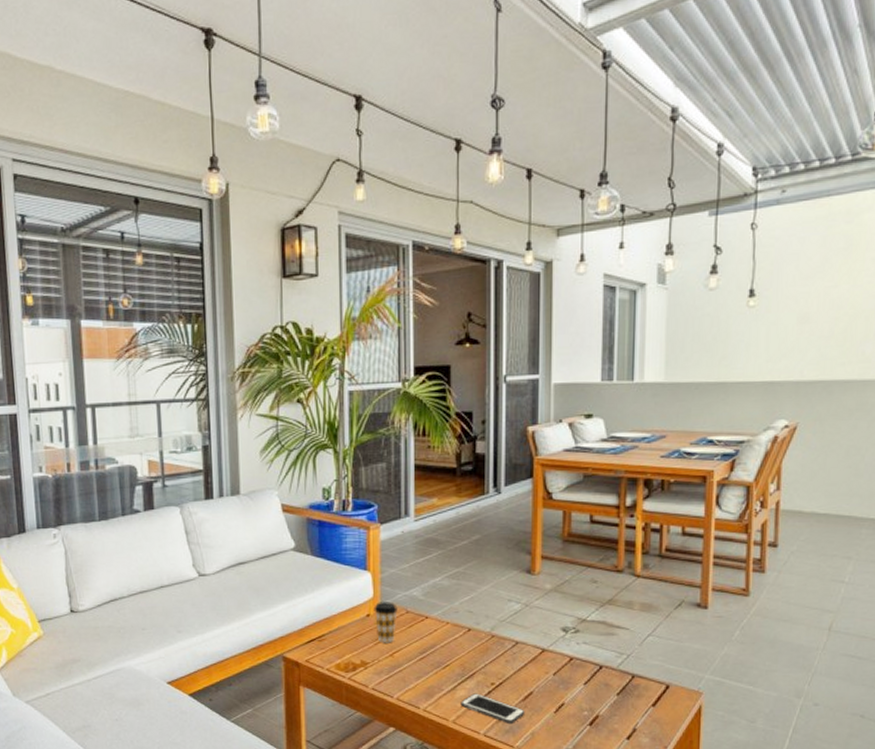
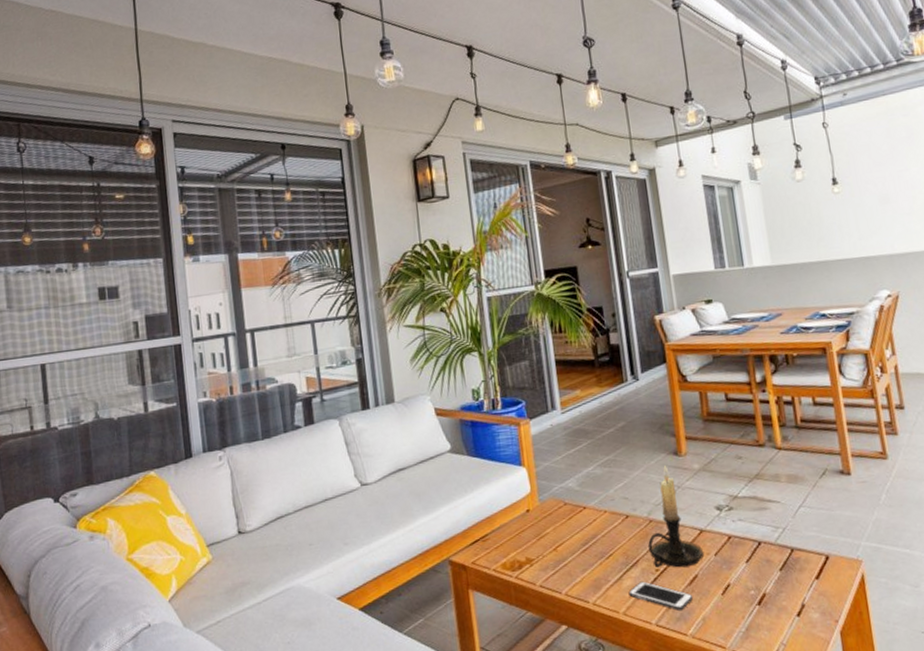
coffee cup: present [374,602,398,643] -> none [532,495,557,538]
candle holder: none [486,582,543,684] -> present [648,464,705,568]

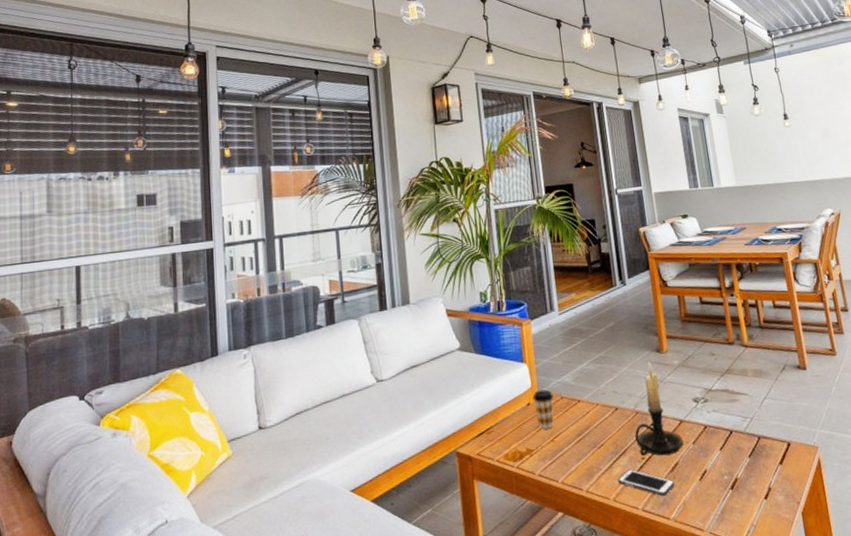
coffee cup: none [532,495,557,538] -> present [533,389,554,430]

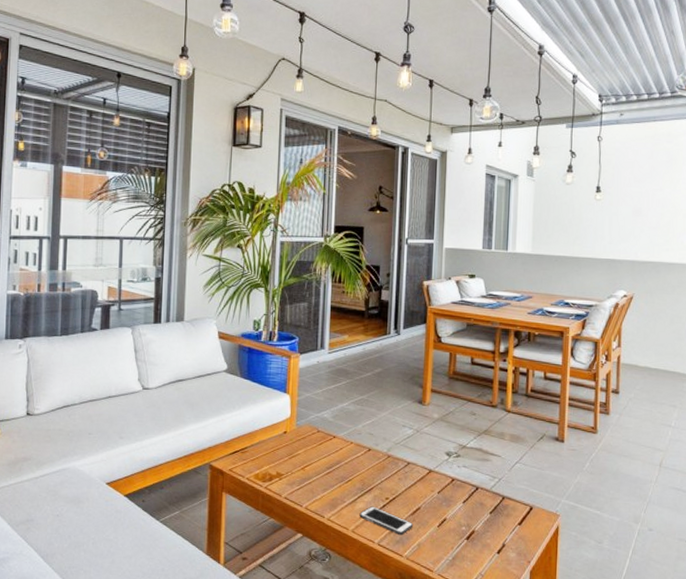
coffee cup: present [533,389,554,430] -> none [290,421,310,458]
candle holder: present [634,361,684,456] -> none [382,410,429,500]

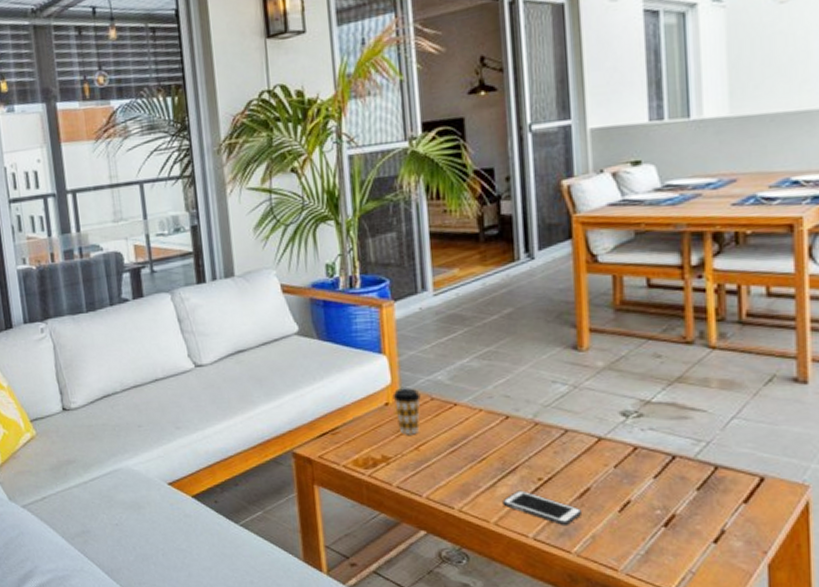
coffee cup: none [290,421,310,458] -> present [392,388,421,435]

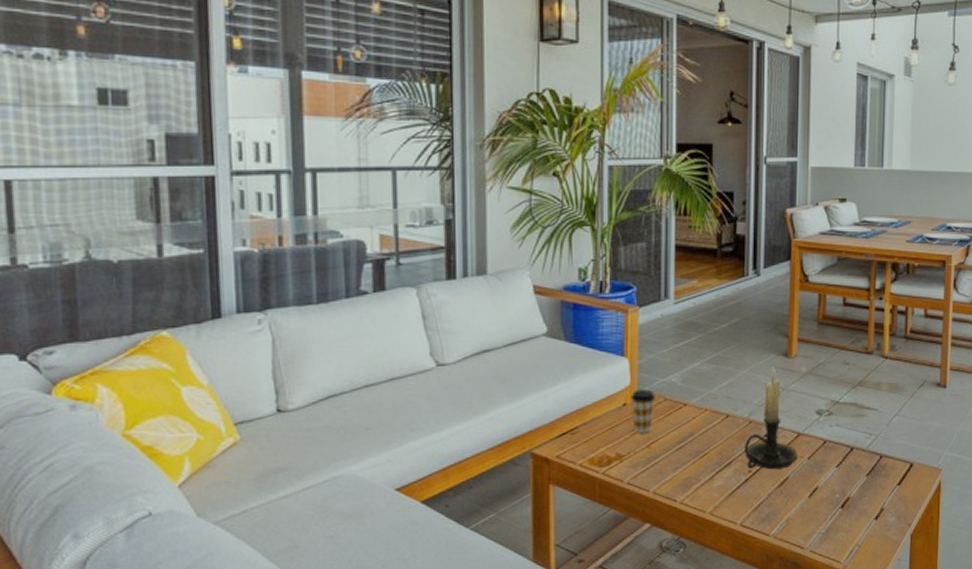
cell phone: present [502,490,583,525] -> none [718,482,781,511]
candle holder: none [530,360,601,479] -> present [743,365,798,470]

